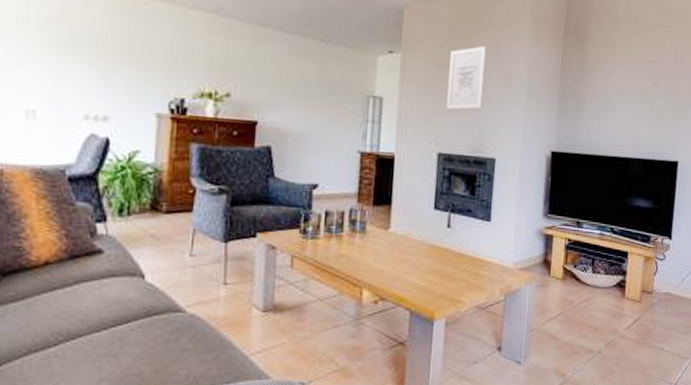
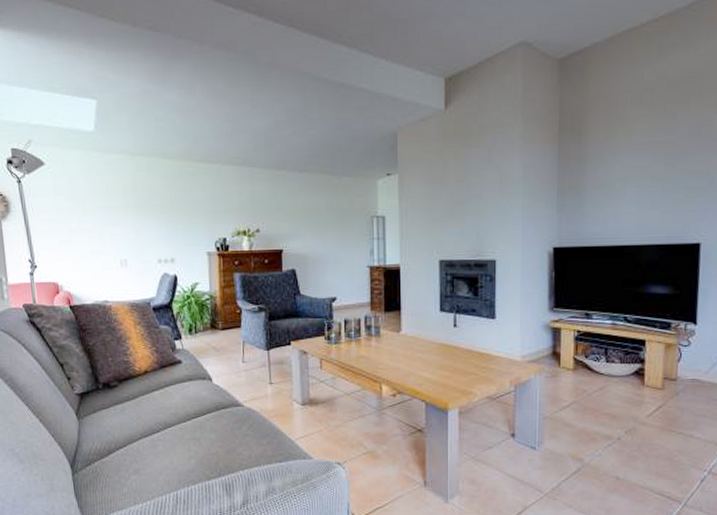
wall art: present [446,45,486,110] -> none [444,154,480,220]

